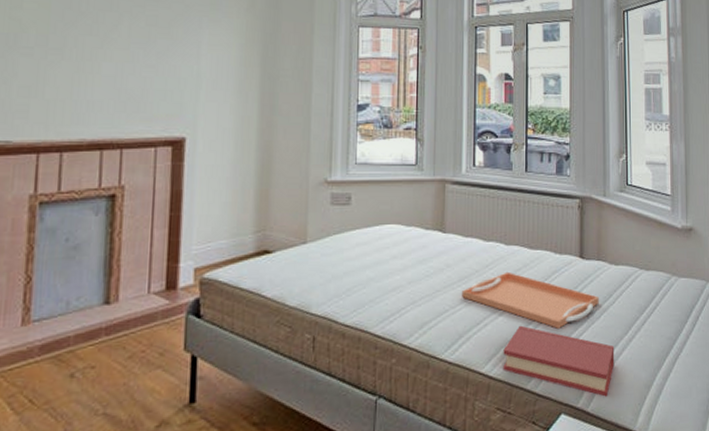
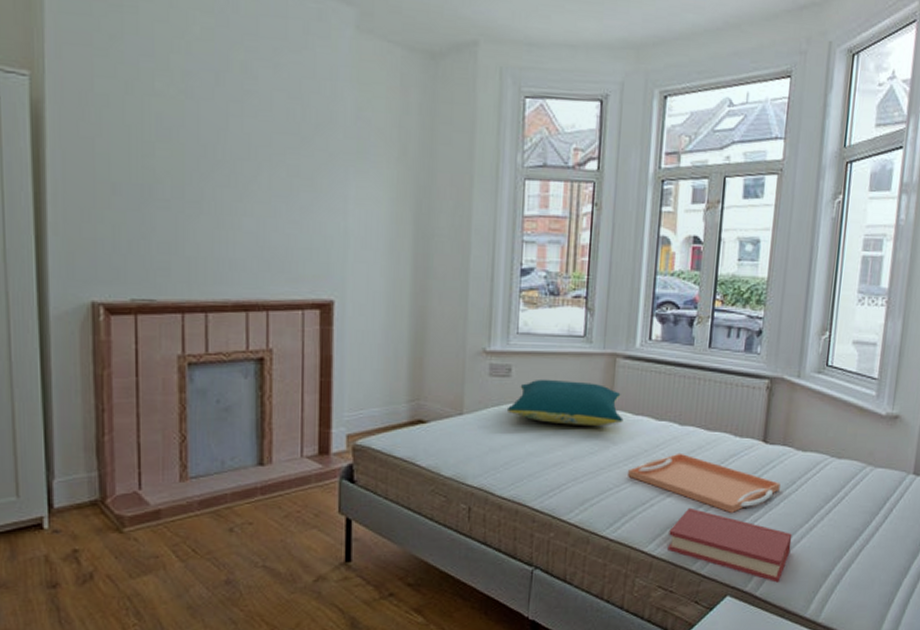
pillow: none [347,205,455,250] -> present [506,379,624,427]

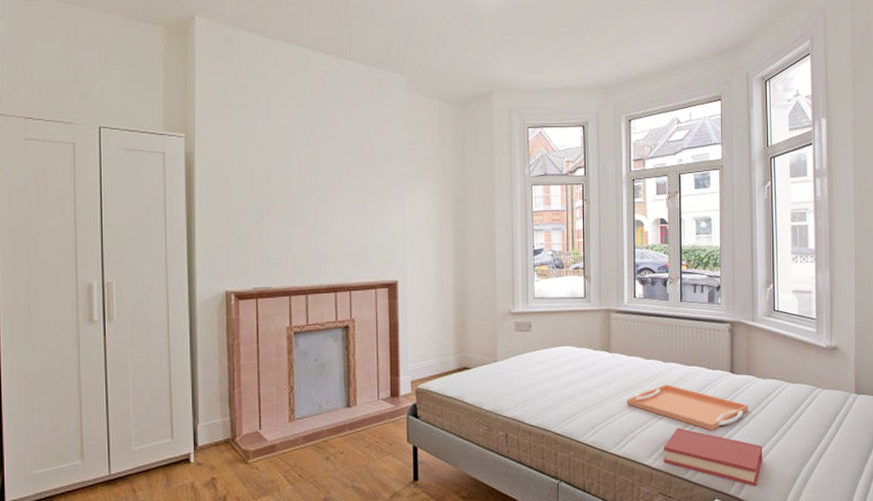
pillow: present [506,379,624,427] -> none [530,331,620,367]

